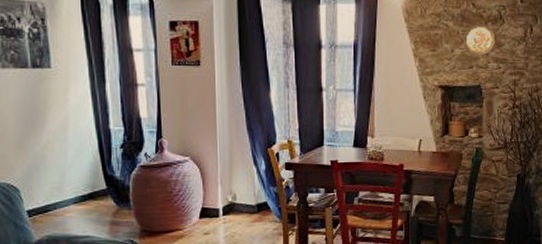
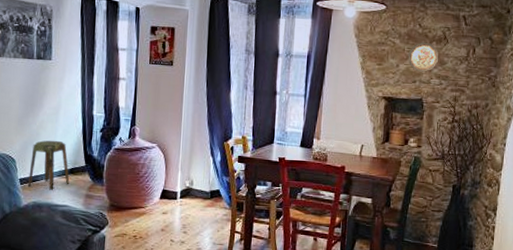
stool: none [37,162,90,220] -> present [27,140,70,190]

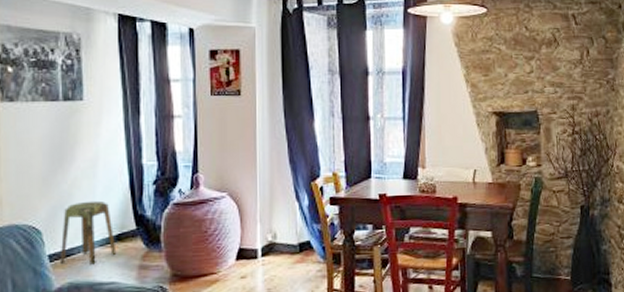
decorative plate: present [408,42,439,72] -> none [516,46,551,80]

